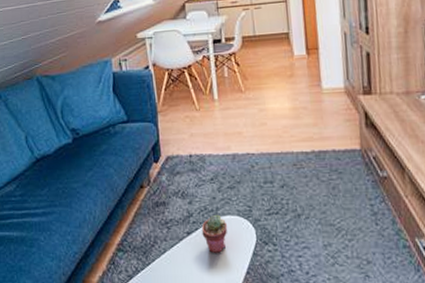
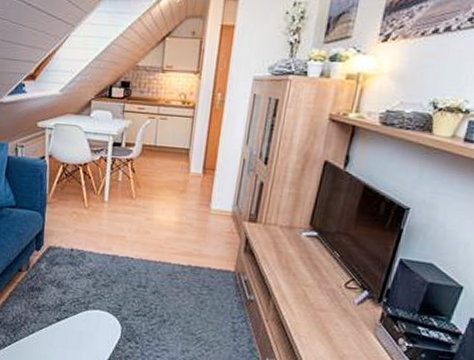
potted succulent: present [201,214,228,253] -> none [70,307,96,342]

